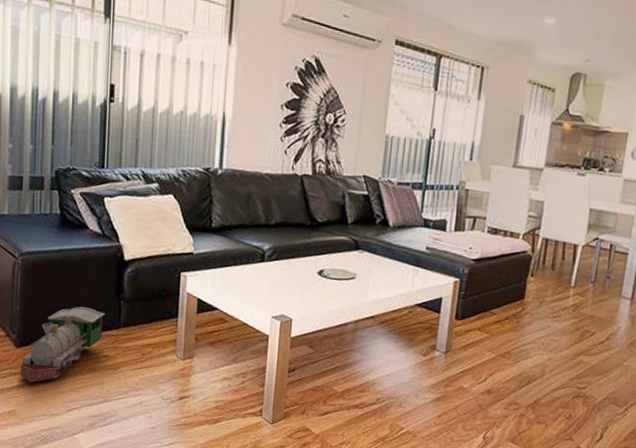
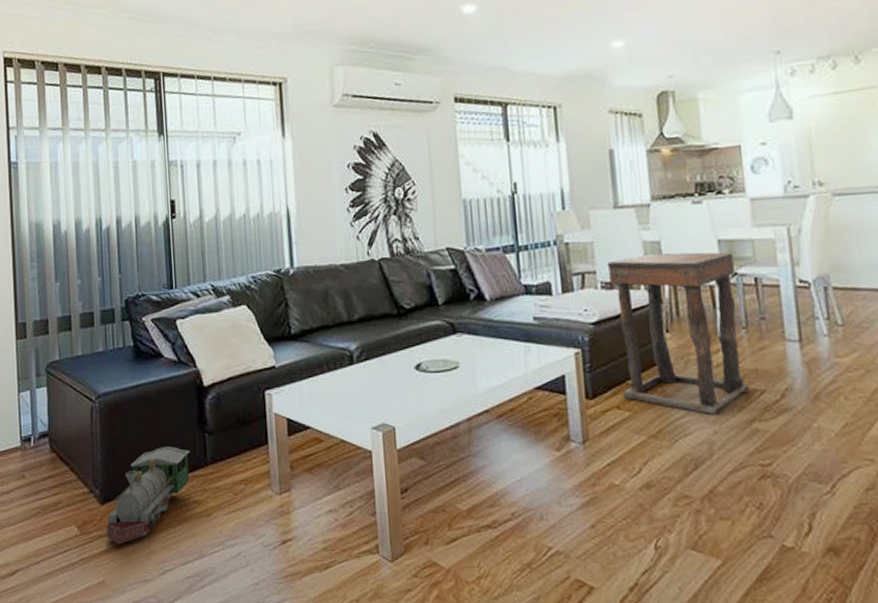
side table: none [485,210,599,345] -> present [607,252,750,414]

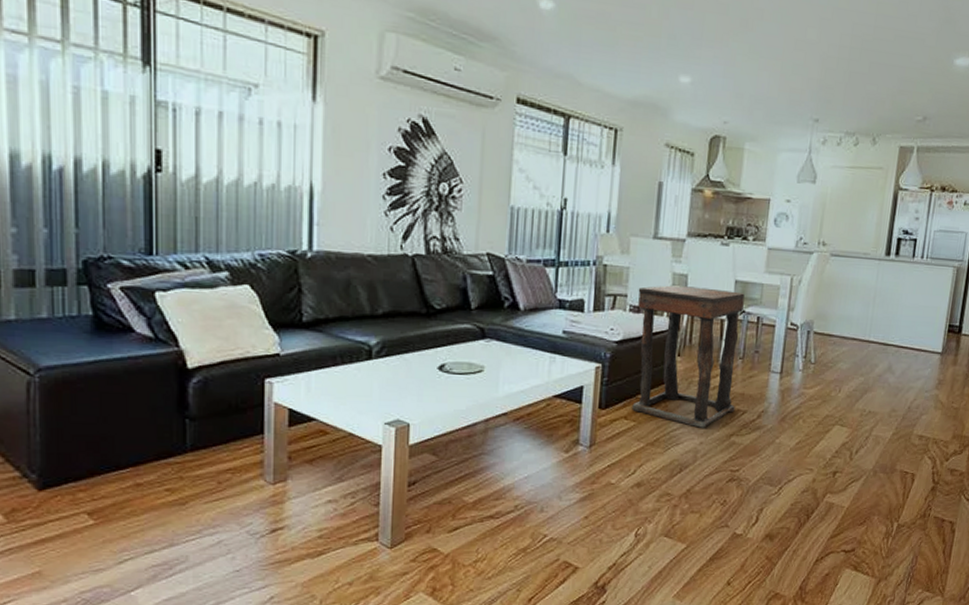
toy train: present [106,446,190,545] -> none [44,430,164,533]

